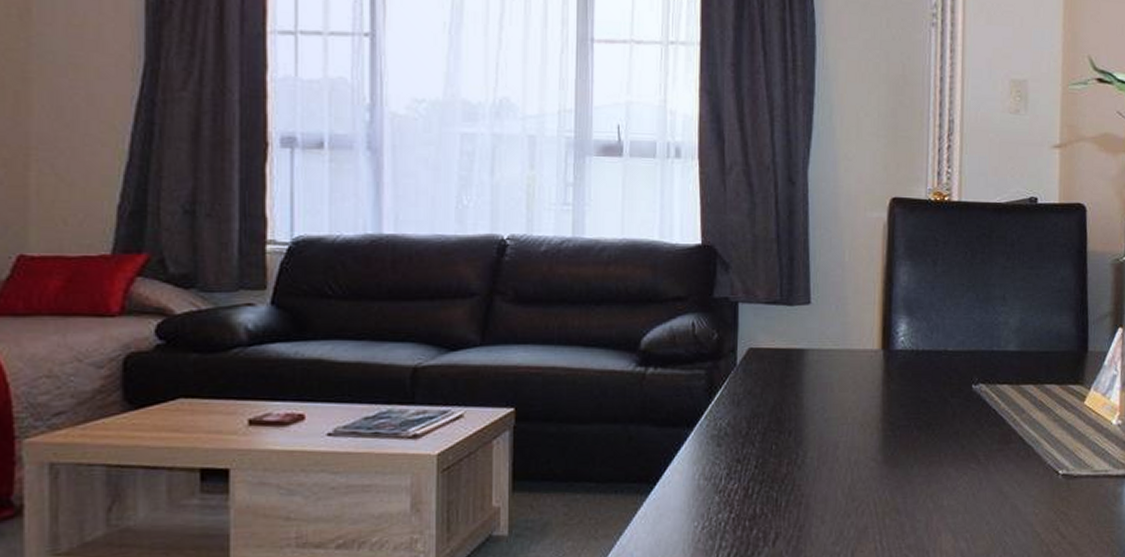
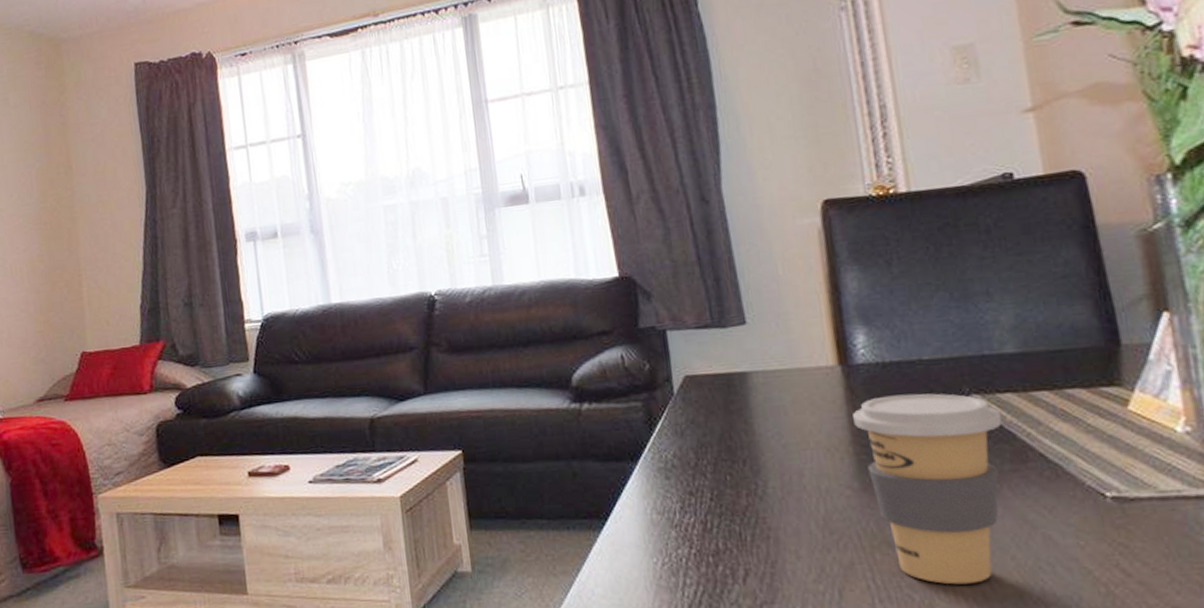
coffee cup: none [886,379,997,546] -> present [853,393,1002,585]

